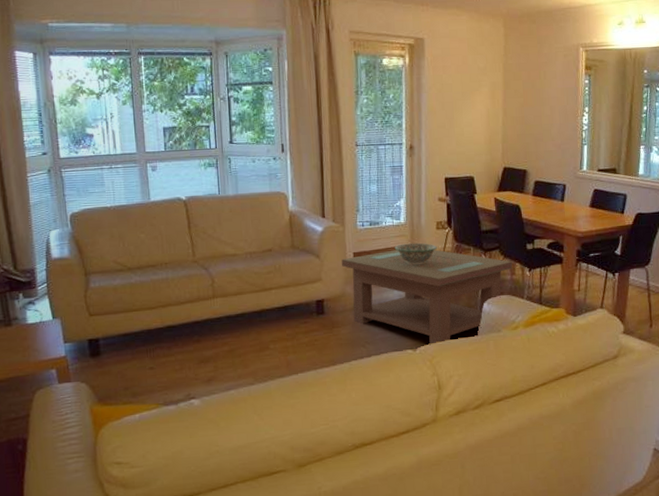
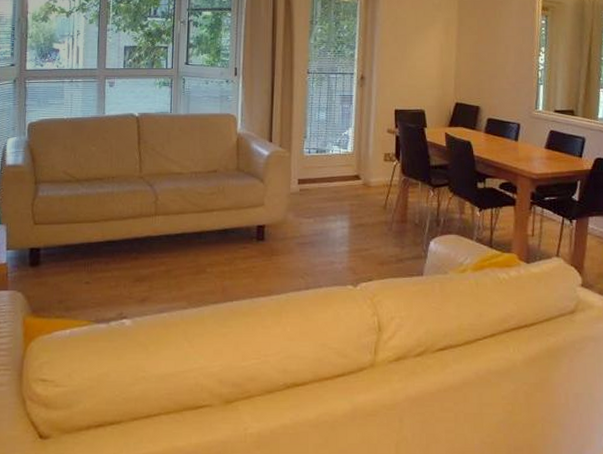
coffee table: present [342,249,513,346] -> none [286,179,462,283]
decorative bowl: present [394,243,438,266] -> none [340,173,385,197]

